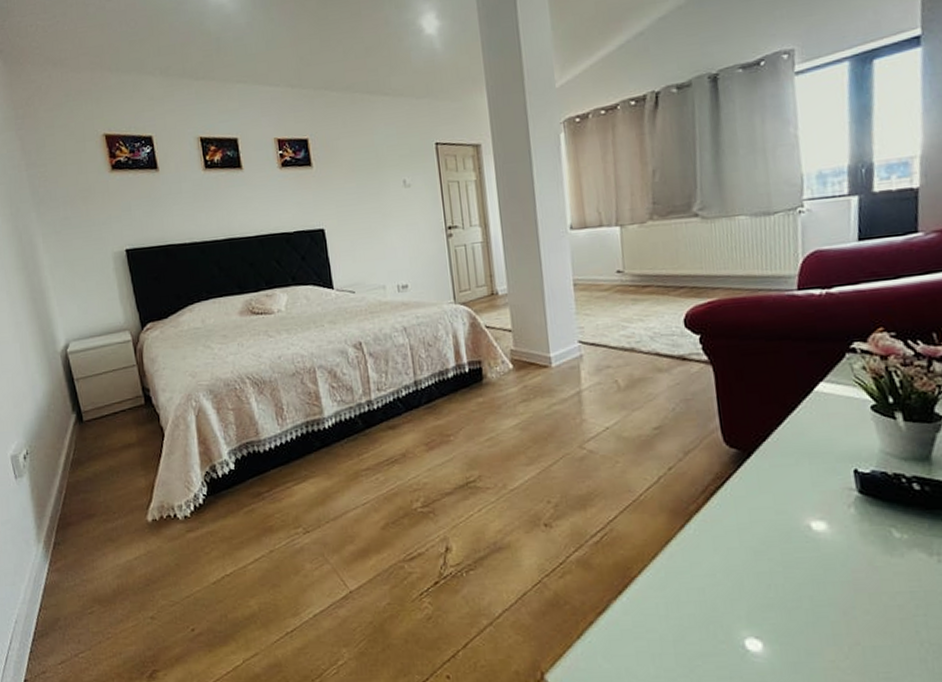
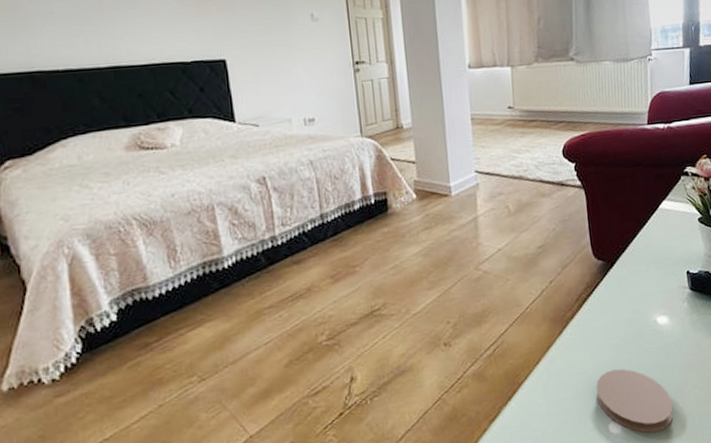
coaster: none [728,576,835,659] -> present [596,368,674,433]

